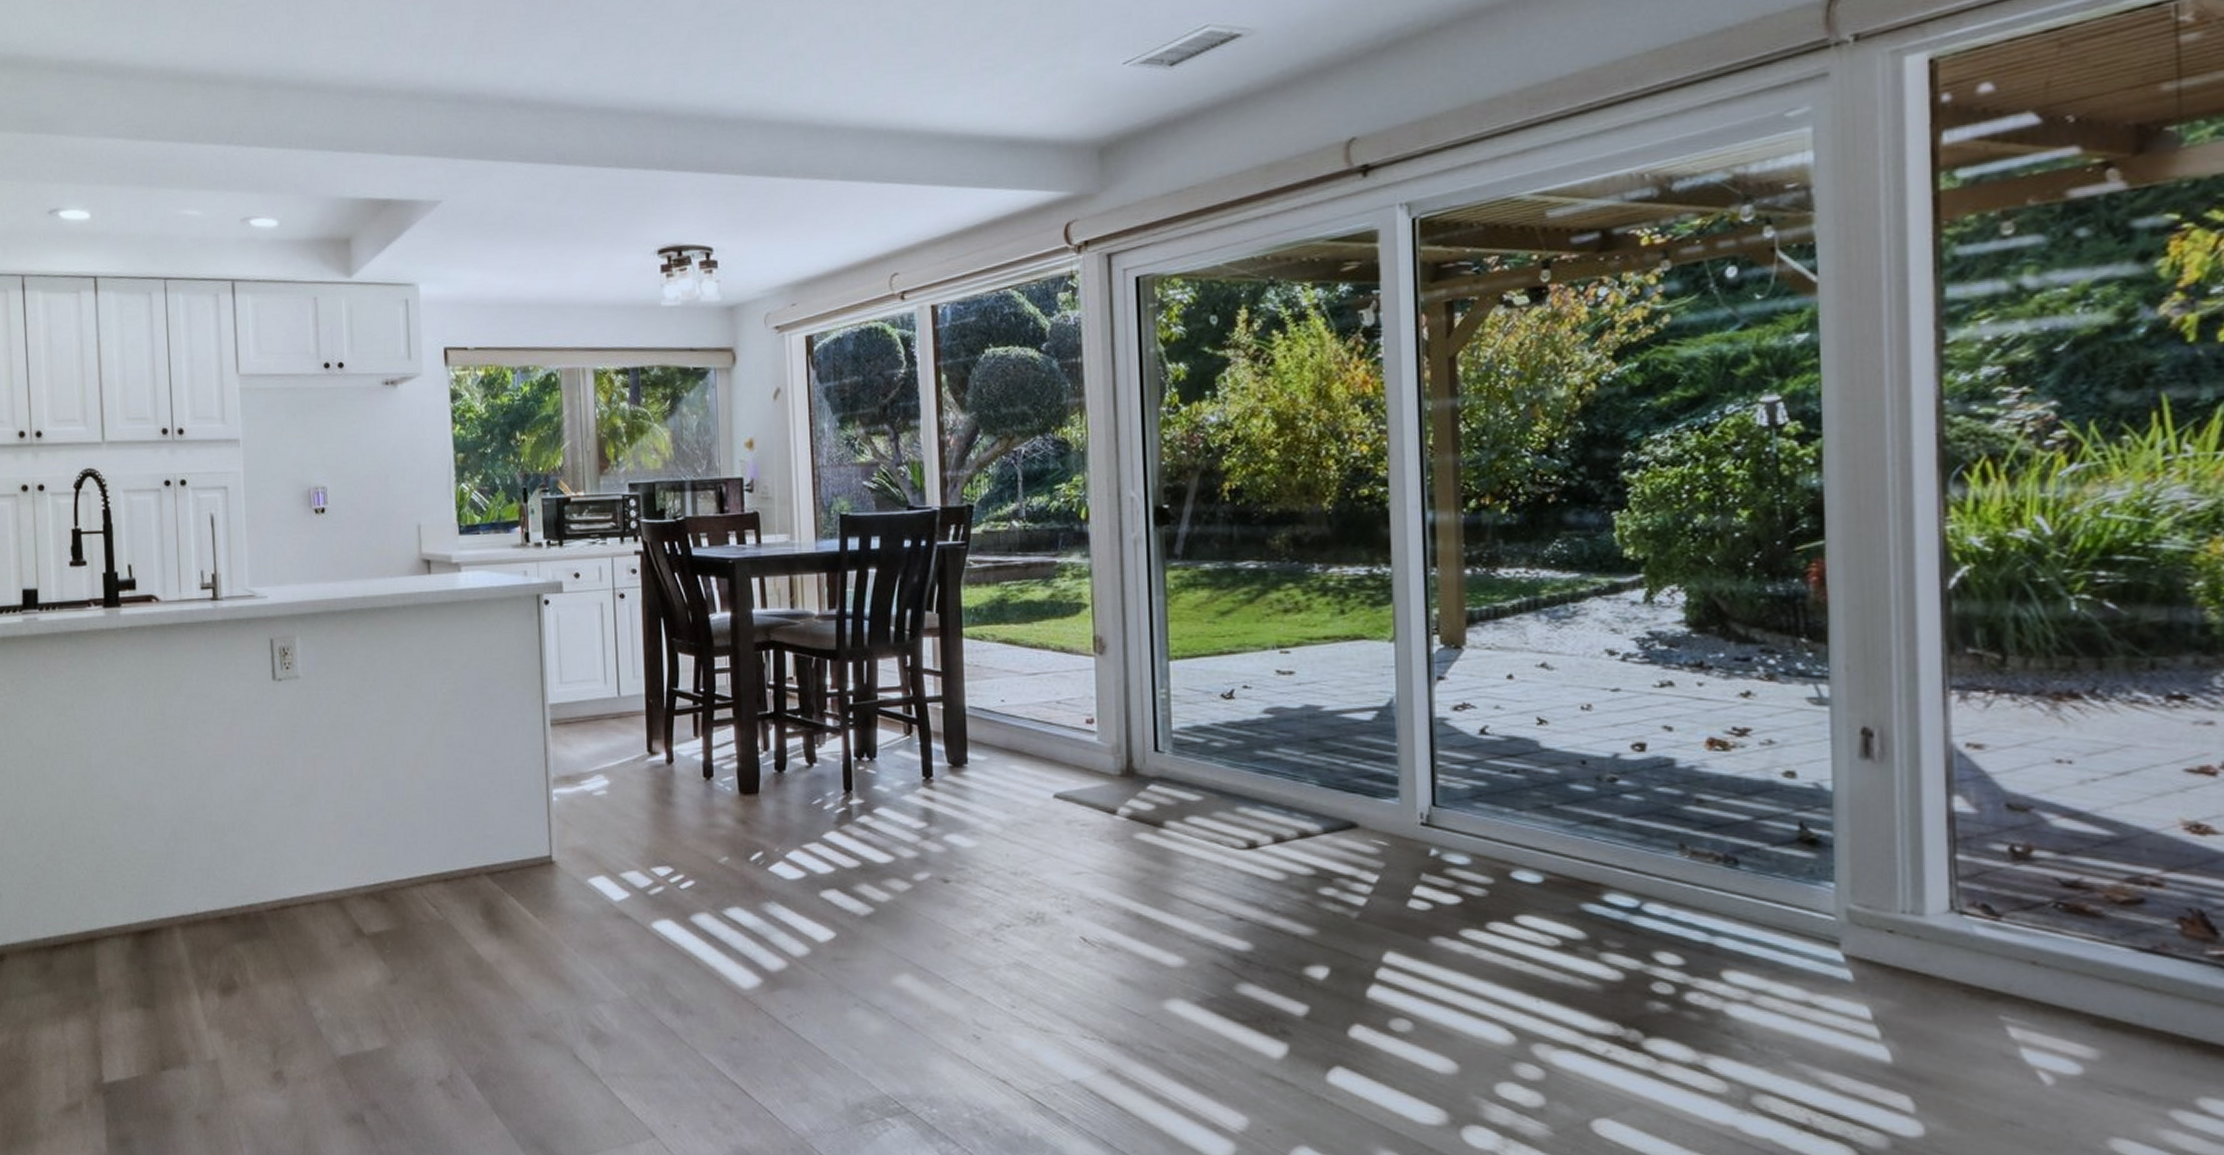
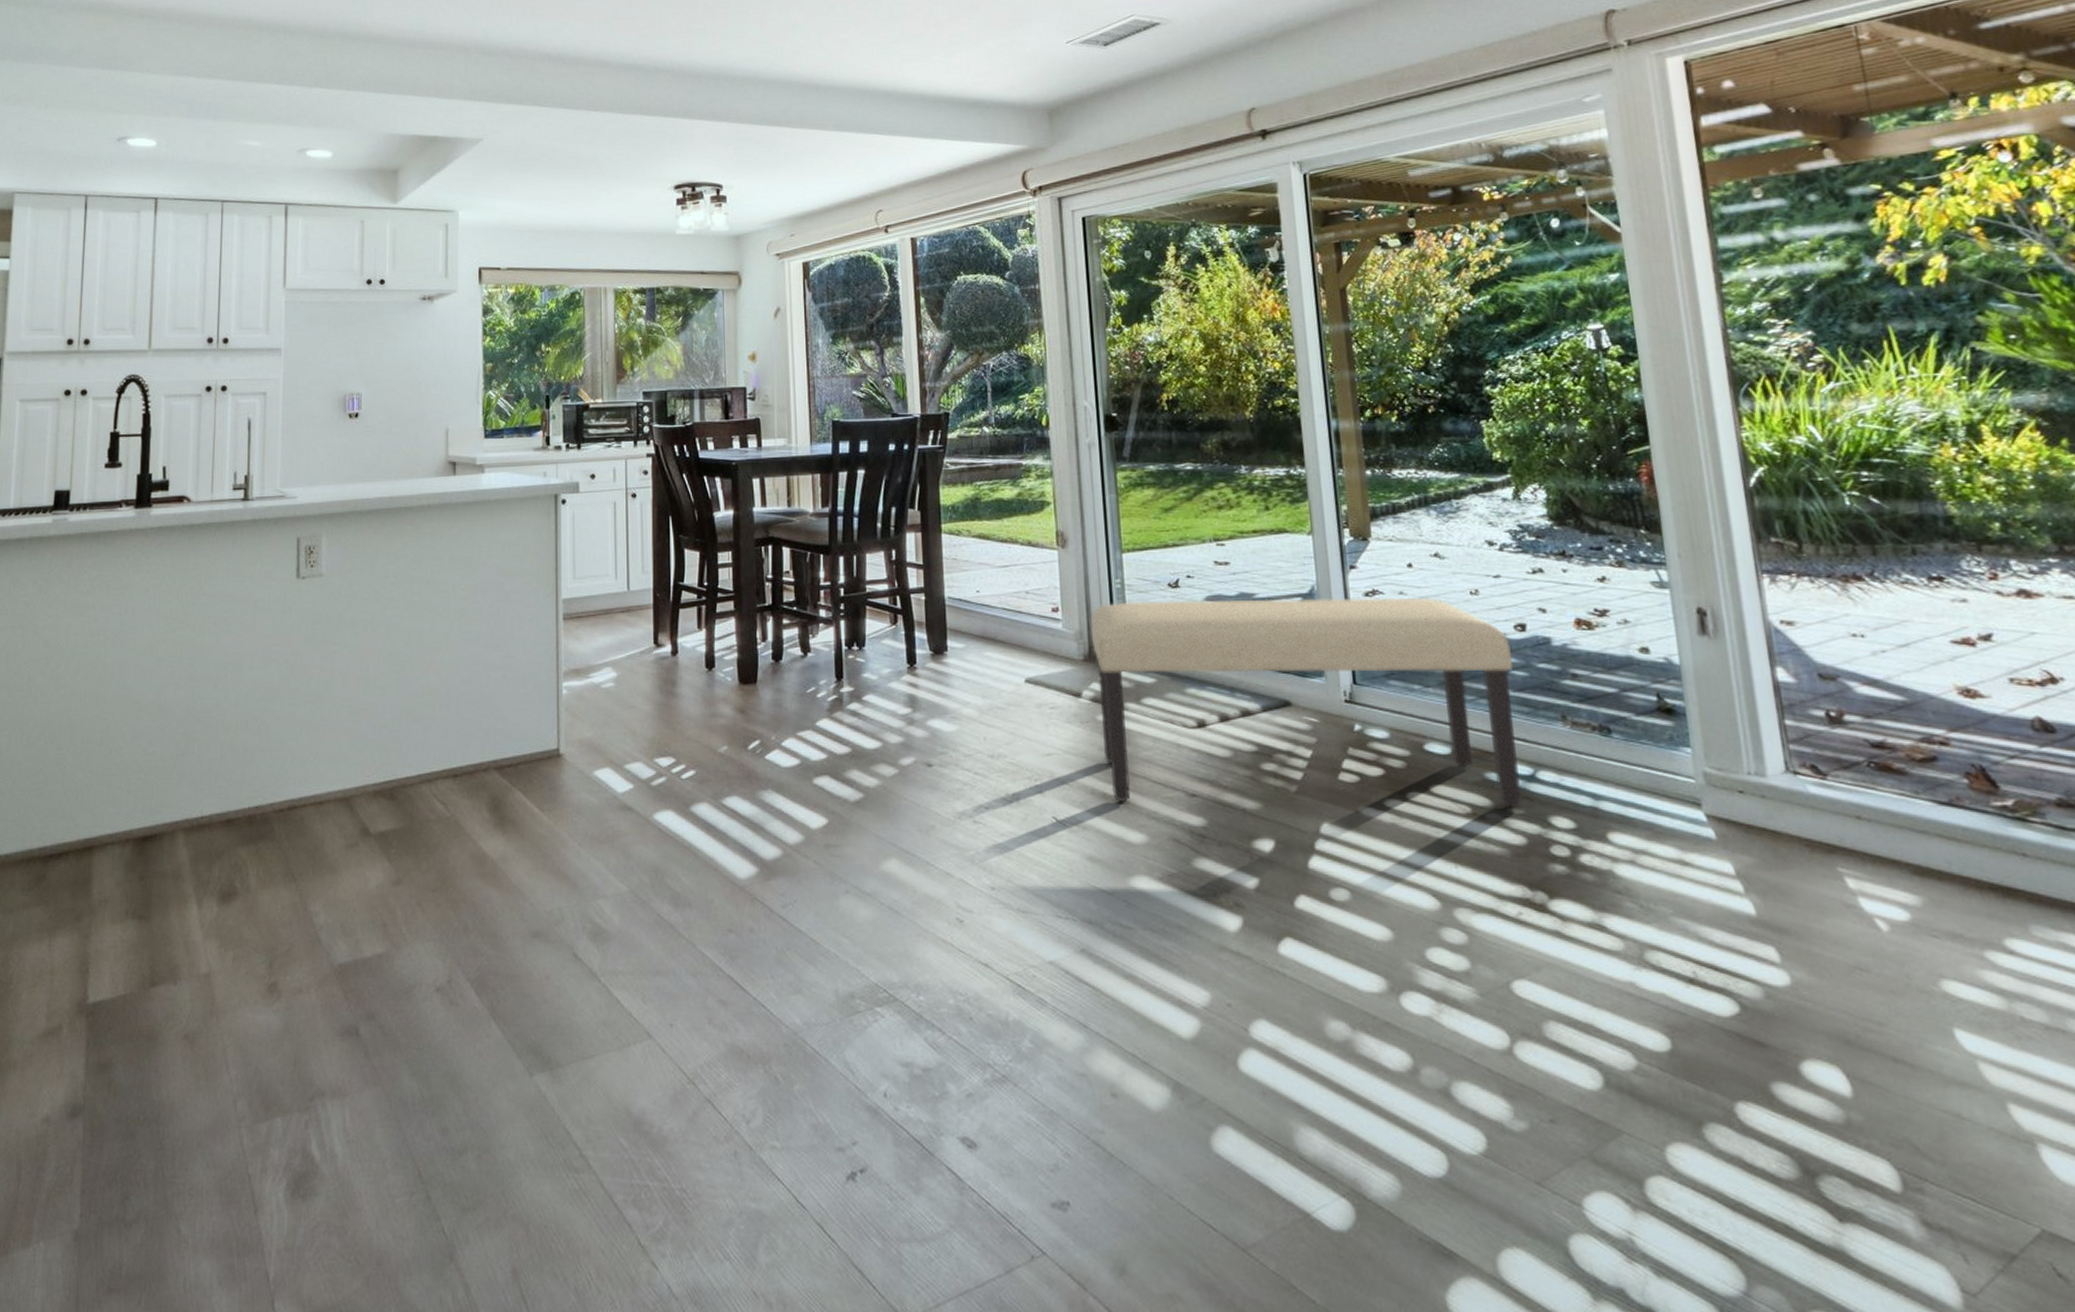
bench: none [1129,712,1627,942] -> present [1090,597,1522,808]

